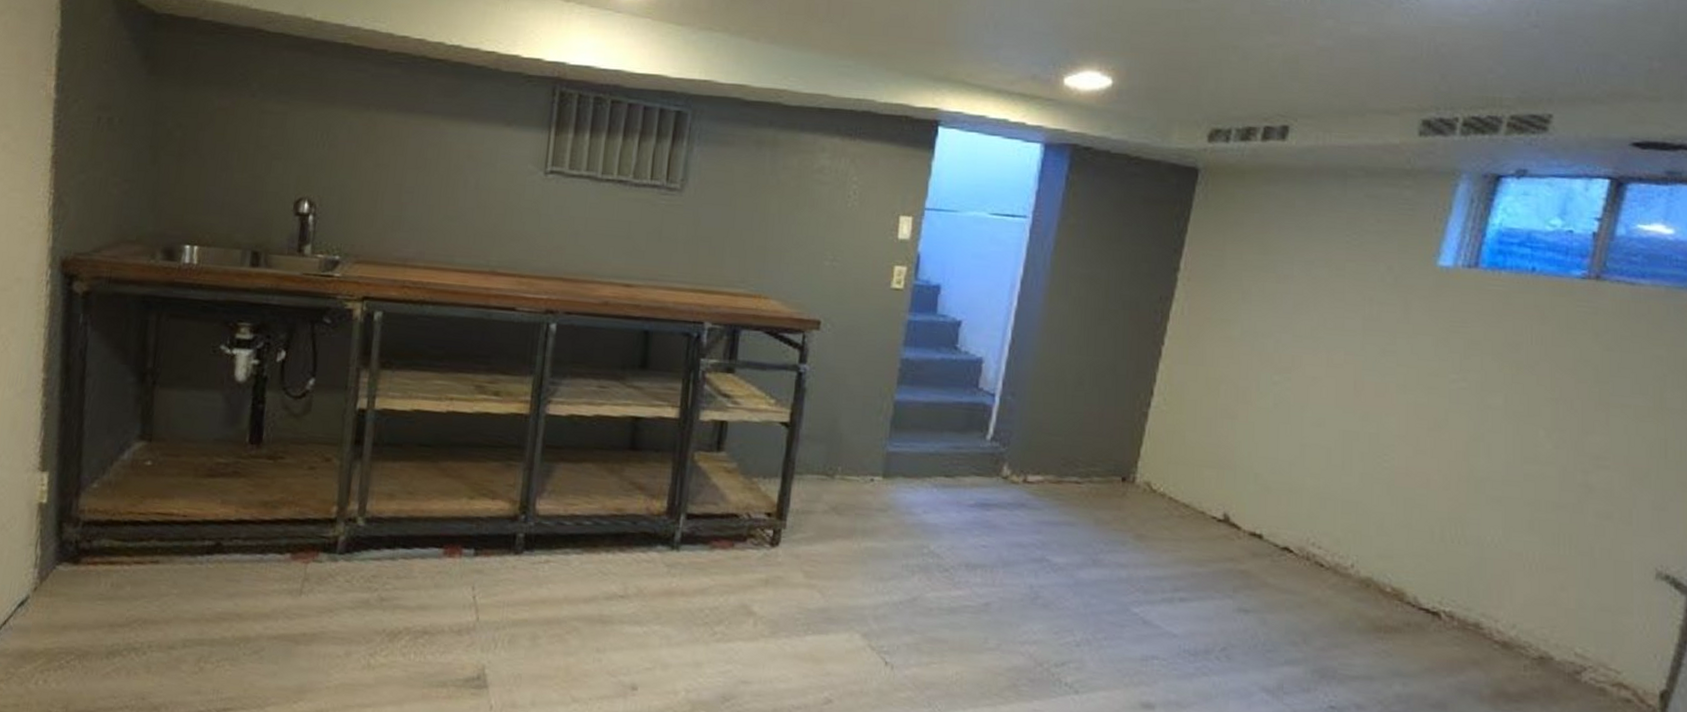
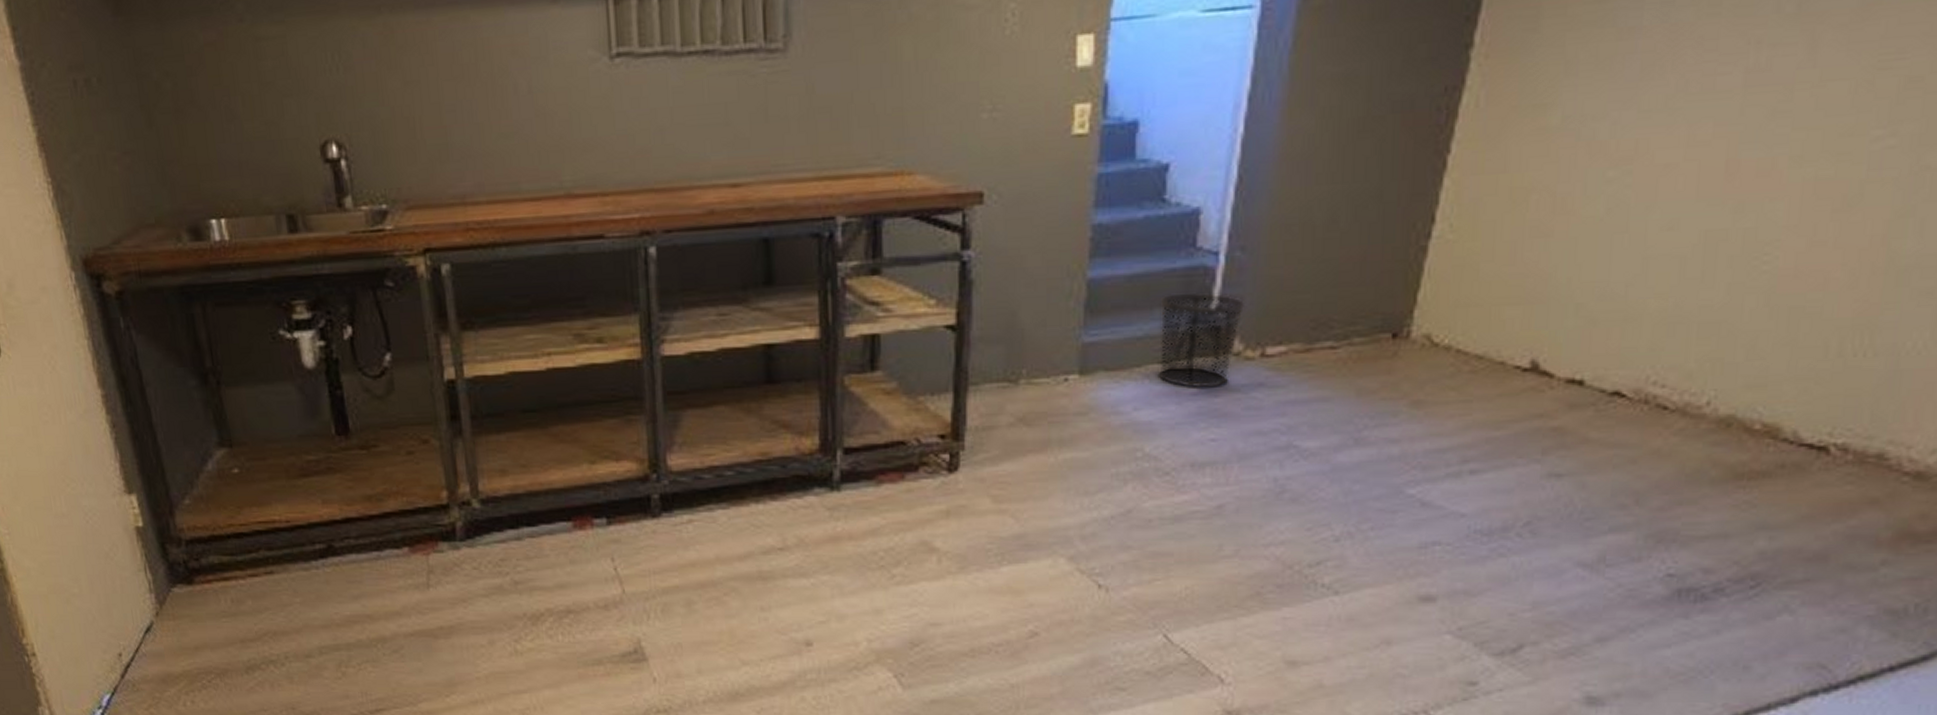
waste bin: none [943,421,1014,503] -> present [1157,292,1246,388]

